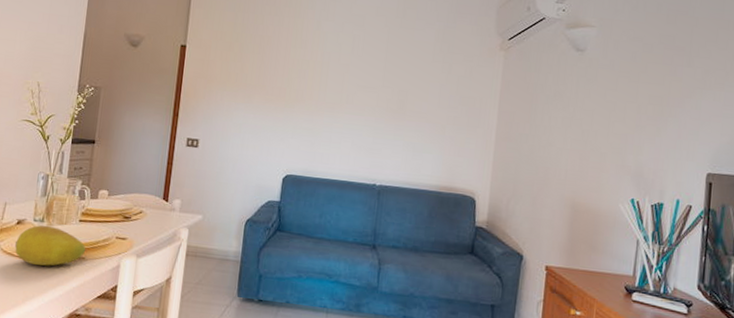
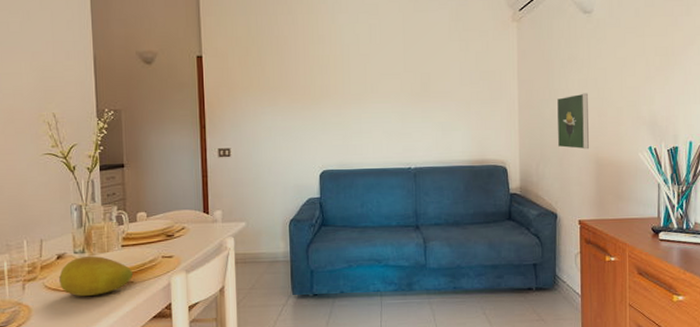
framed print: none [532,132,571,192] -> present [556,93,589,150]

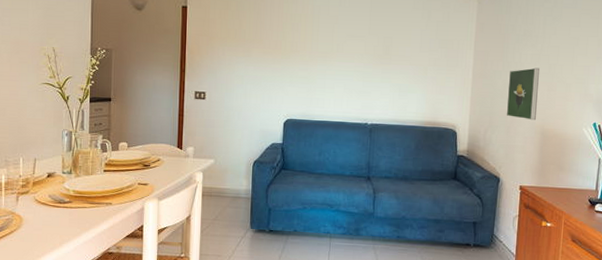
fruit: present [59,255,132,297] -> none [48,176,111,213]

